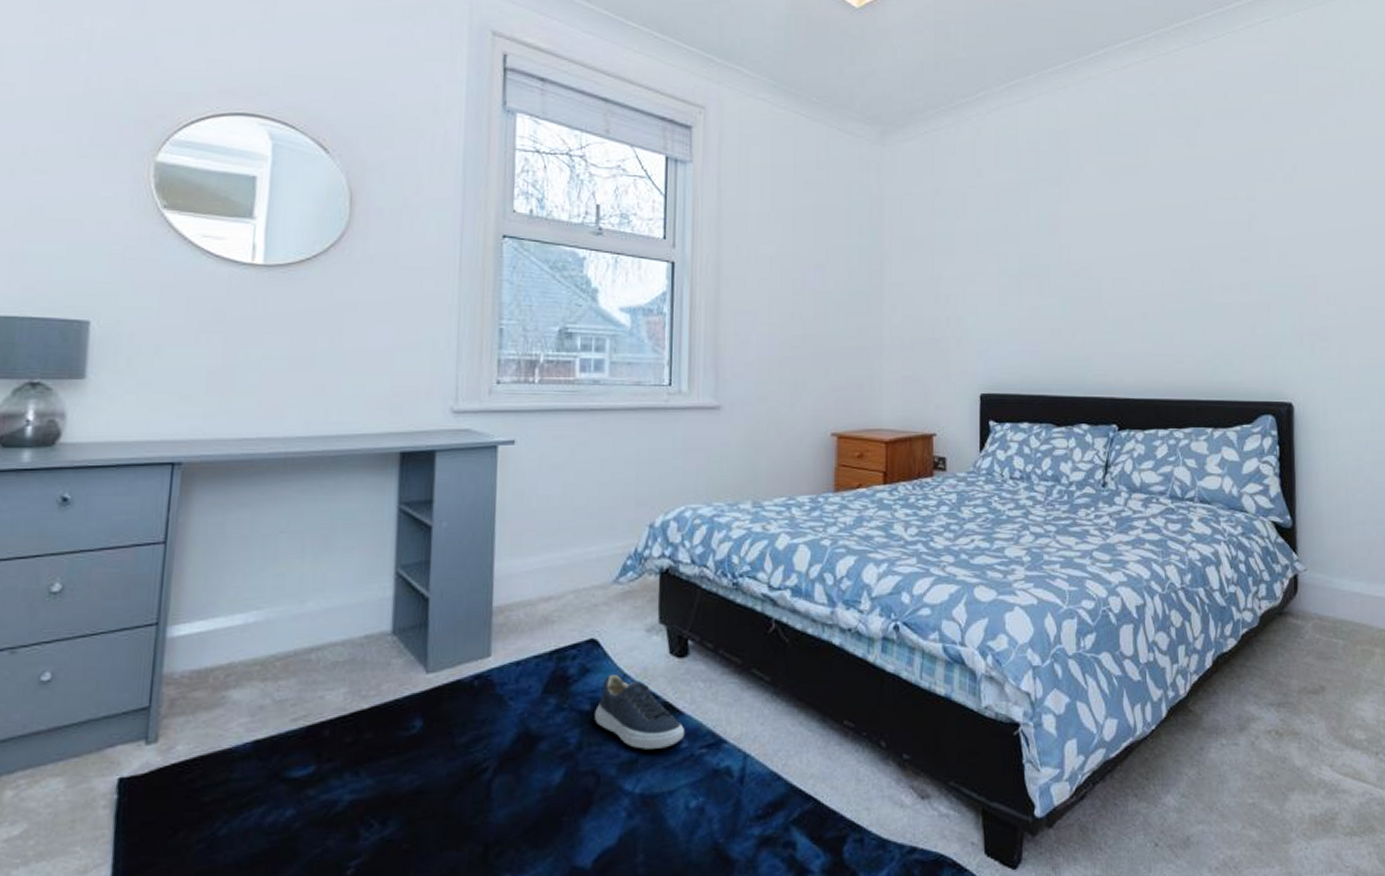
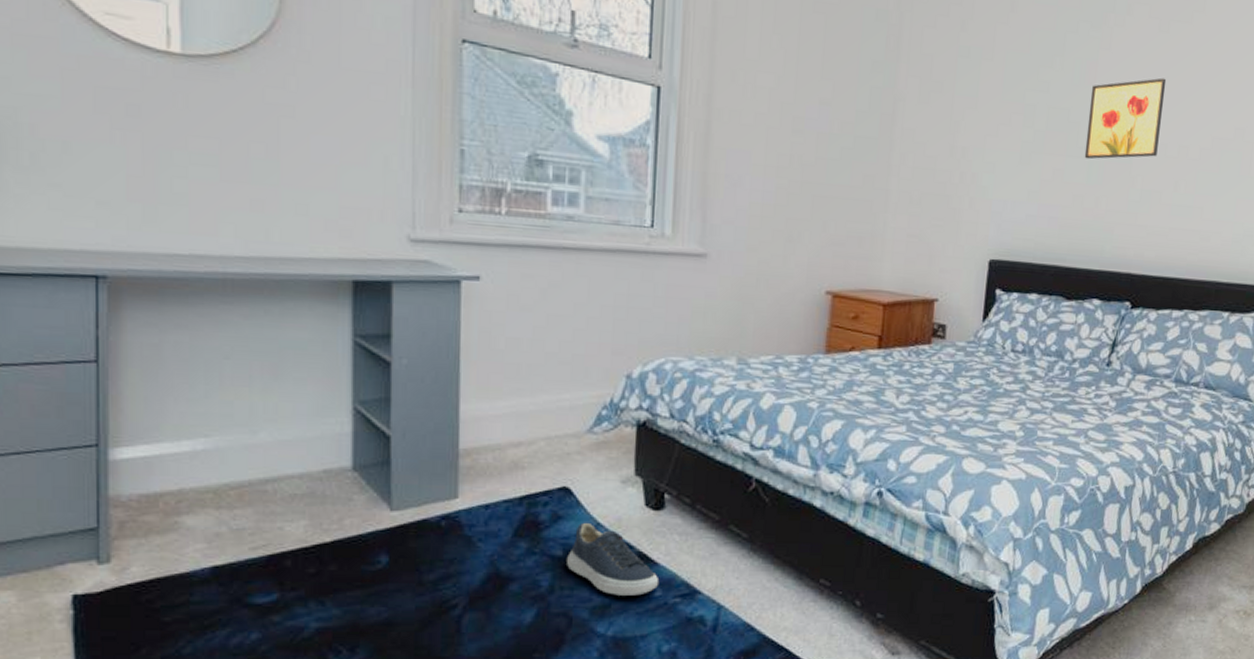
wall art: none [1056,222,1123,298] -> present [1084,77,1167,160]

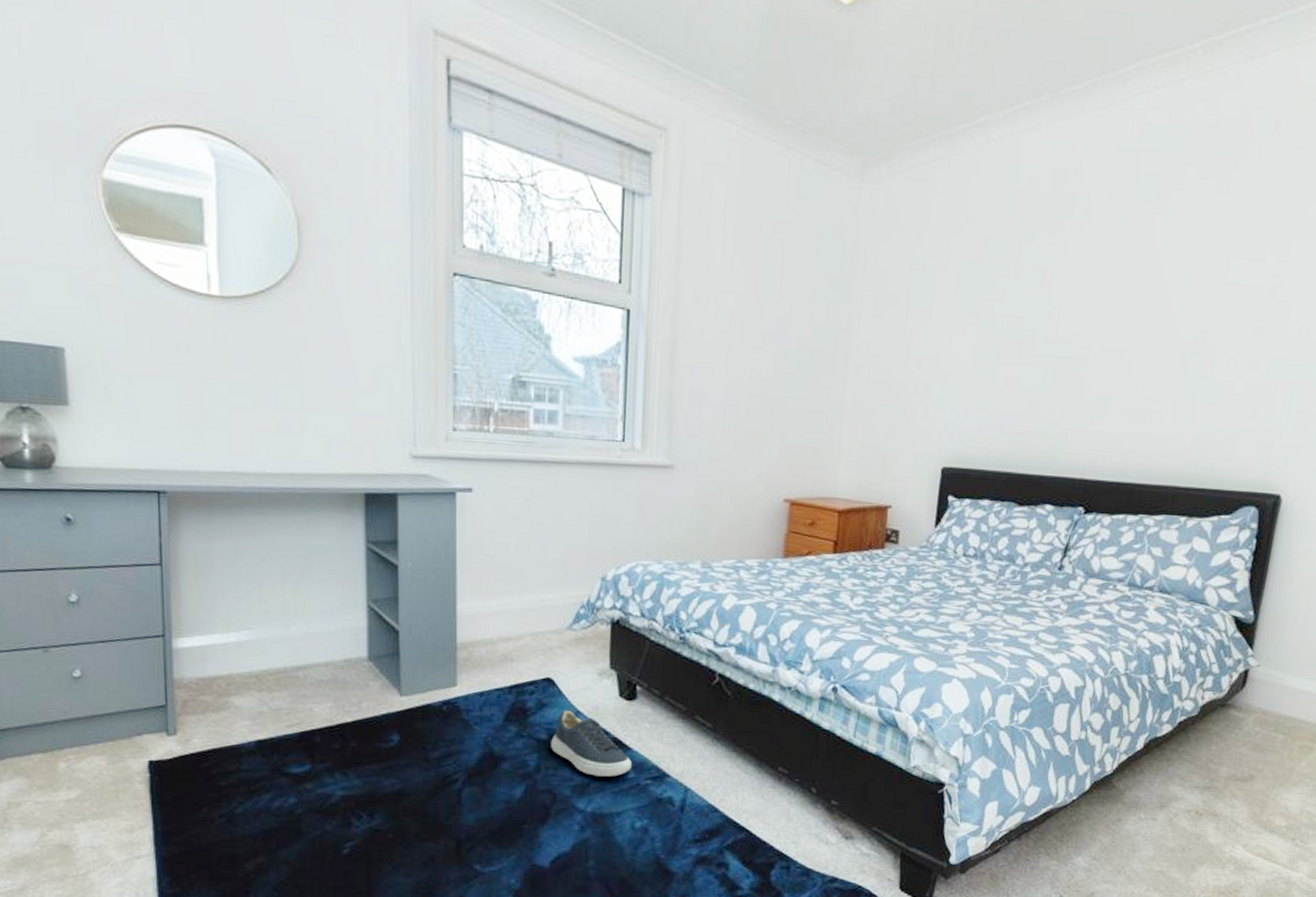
wall art: present [1084,77,1167,160] -> none [1038,282,1125,367]

